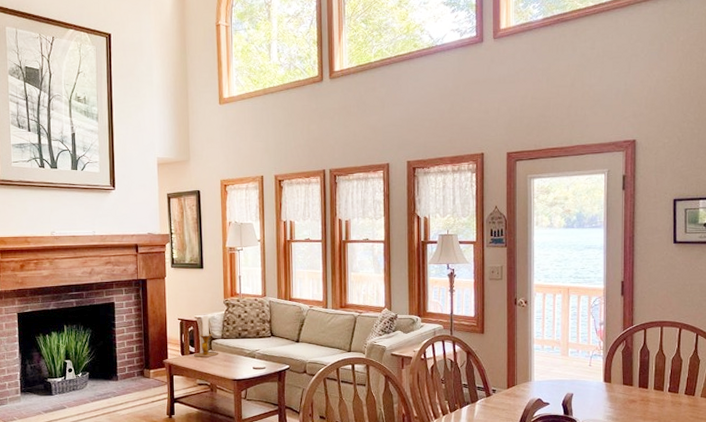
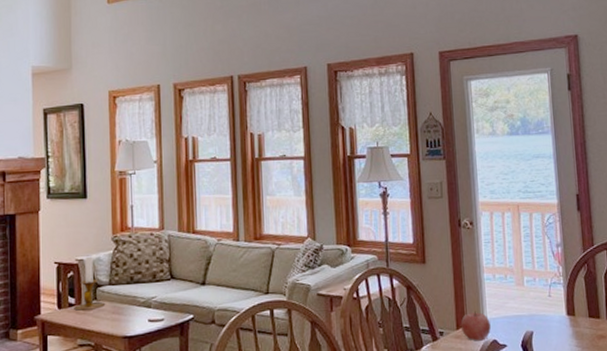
fruit: none [511,373,537,399] -> present [460,310,491,341]

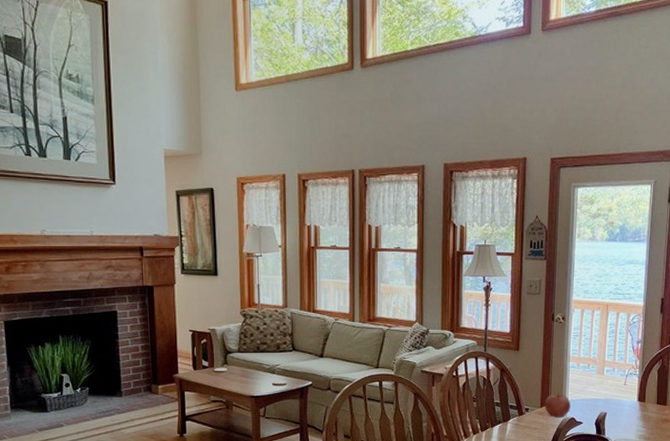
candlestick: present [74,256,105,311] -> none [207,327,234,372]

